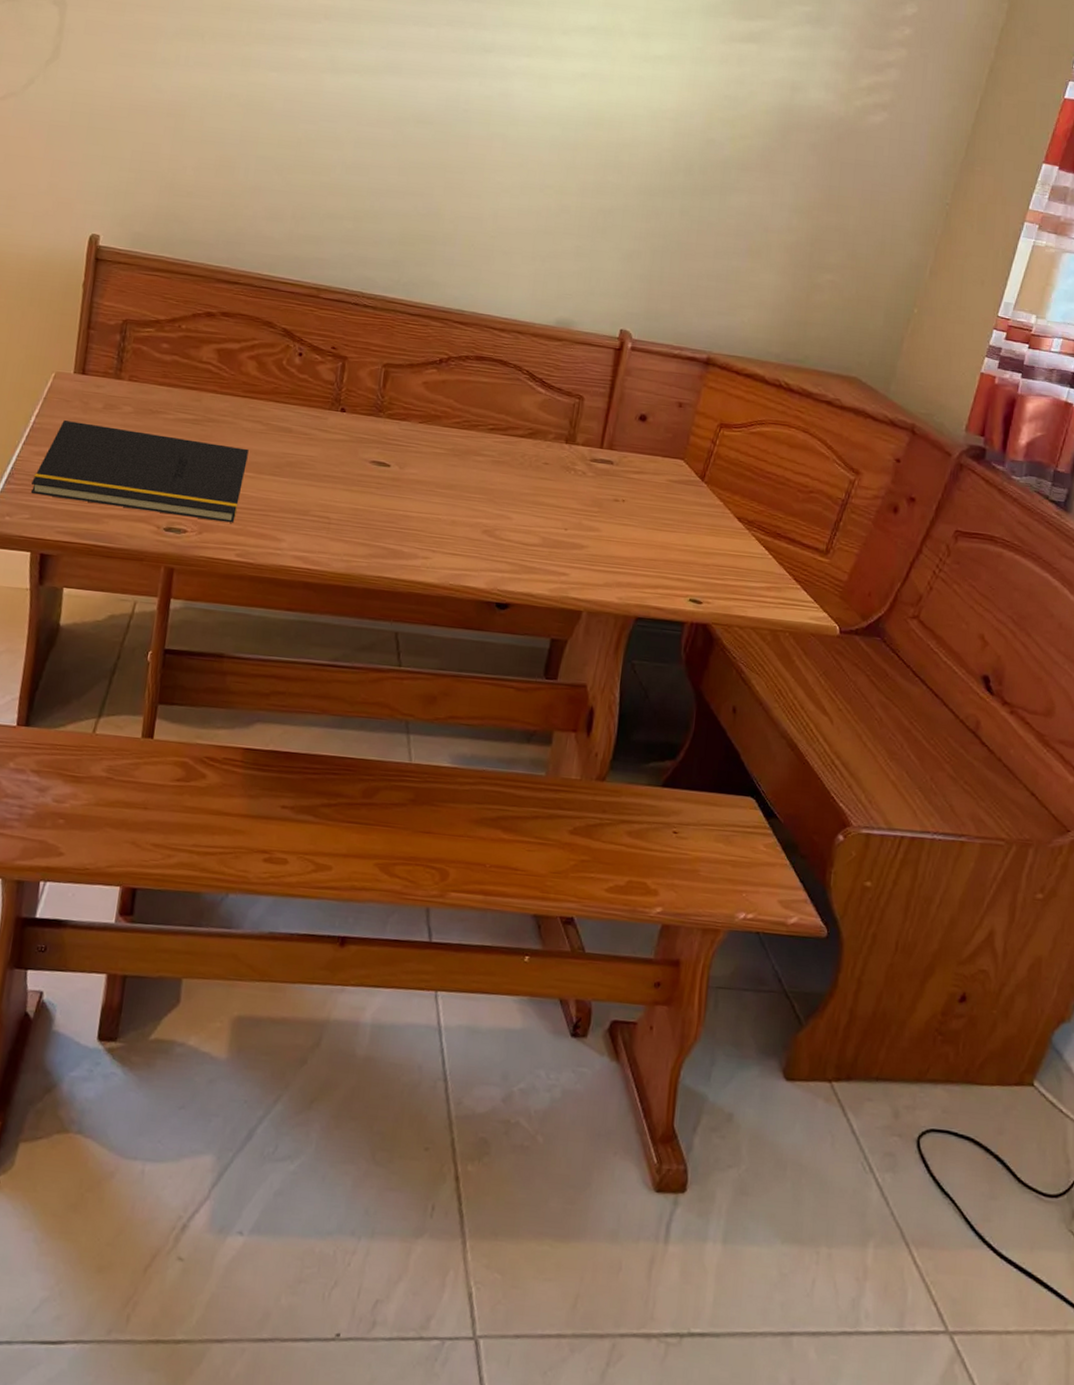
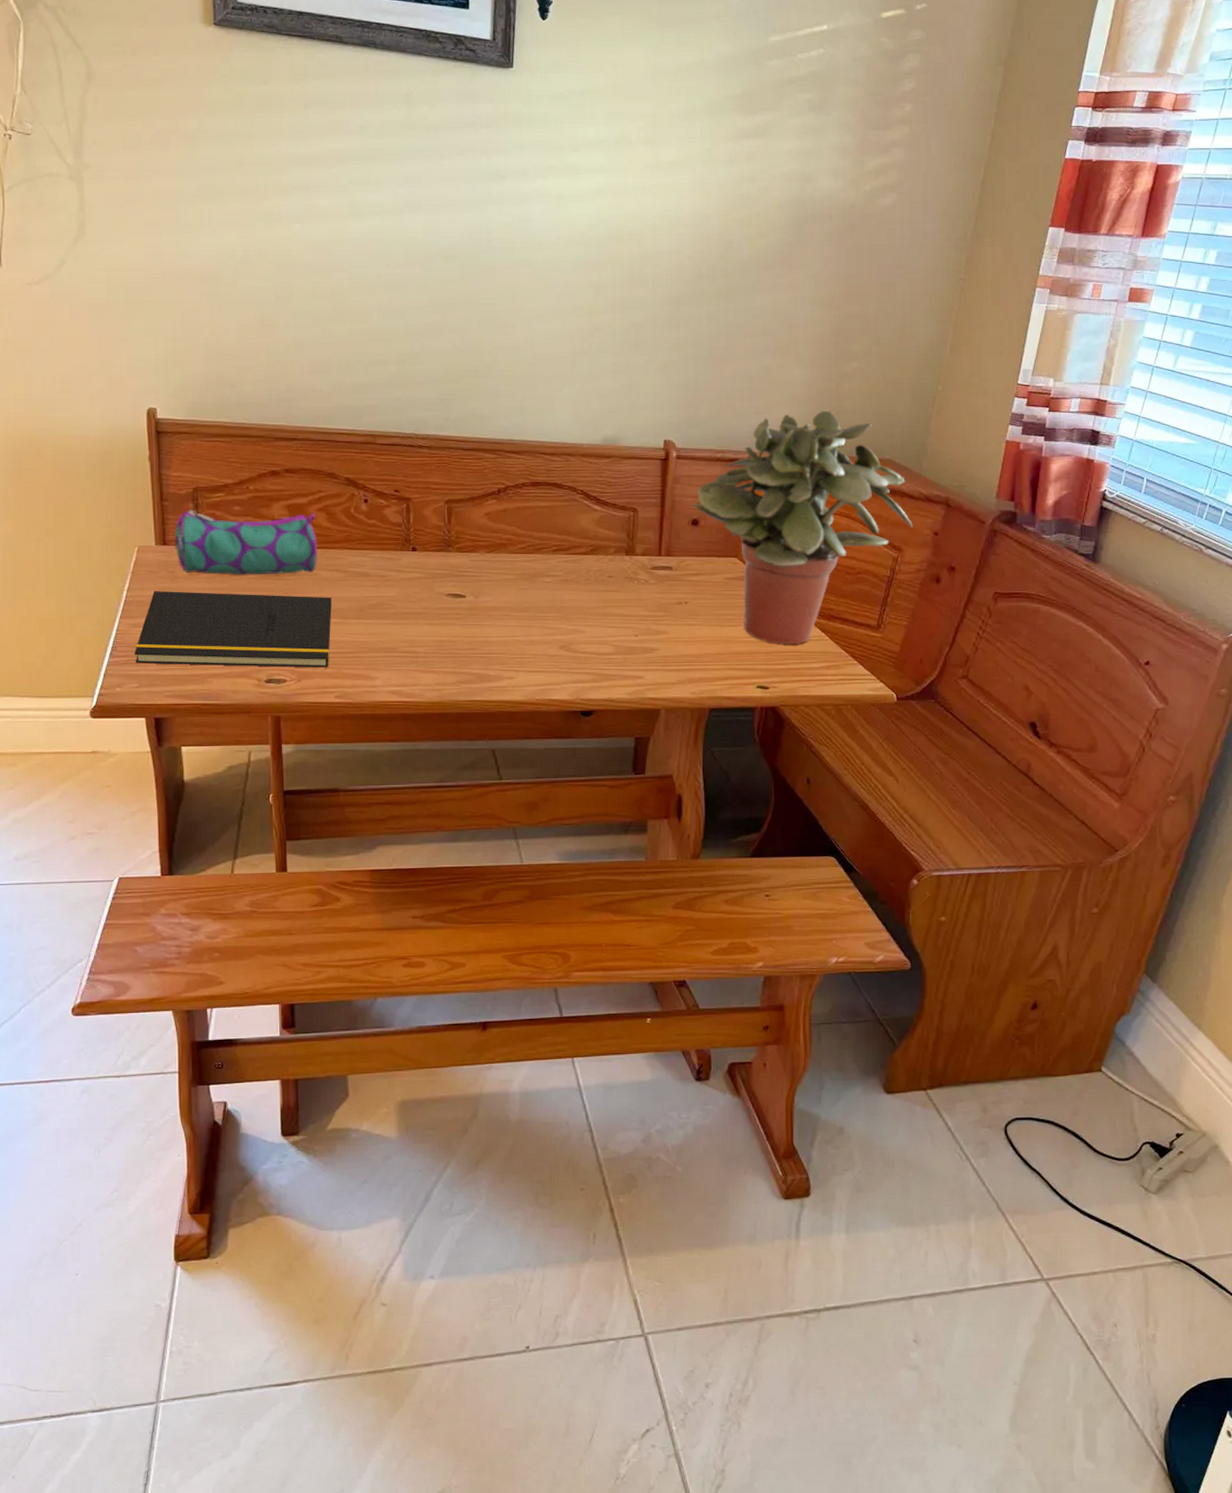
pencil case: none [93,342,246,421] -> present [175,510,317,576]
potted plant: none [642,319,874,560] -> present [692,411,913,645]

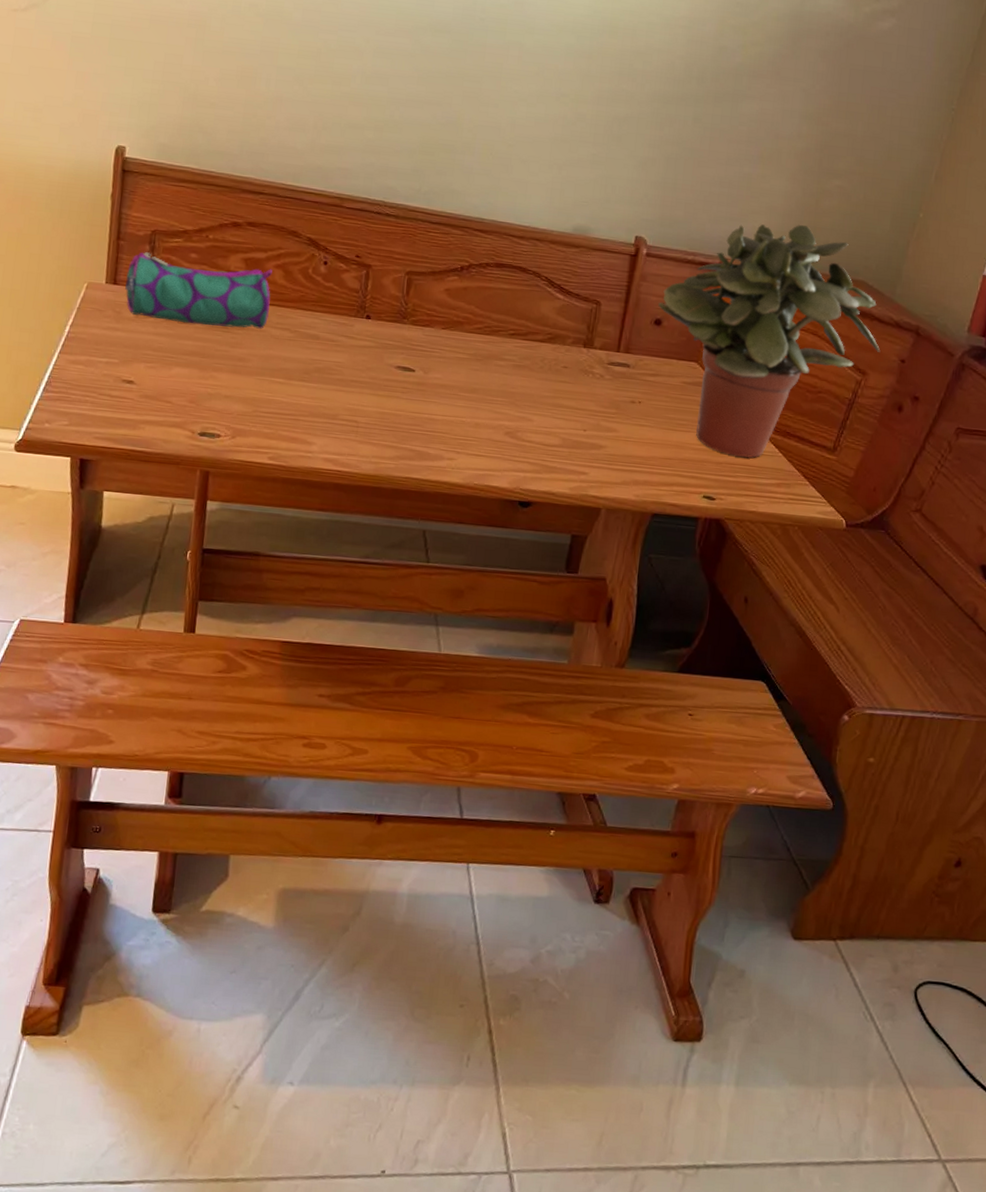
notepad: present [135,591,332,668] -> none [68,330,278,428]

